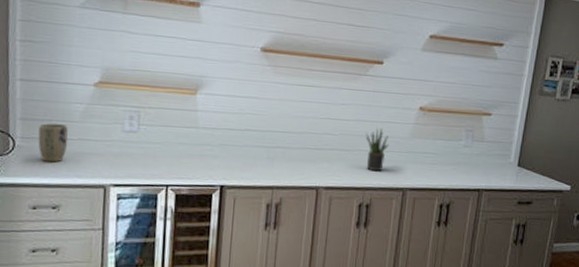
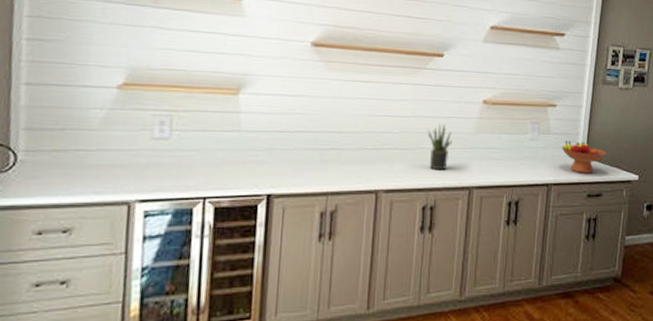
plant pot: present [38,123,69,163] -> none [46,132,85,178]
fruit bowl: none [494,149,540,181] -> present [561,141,607,173]

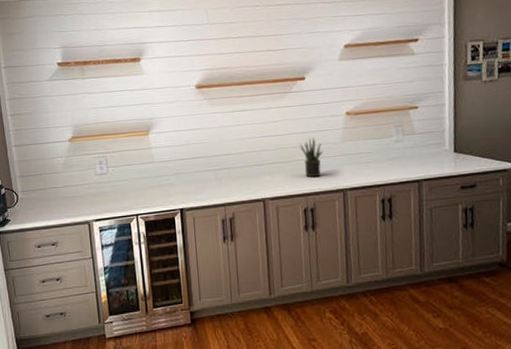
fruit bowl: present [561,141,607,173] -> none [428,137,477,167]

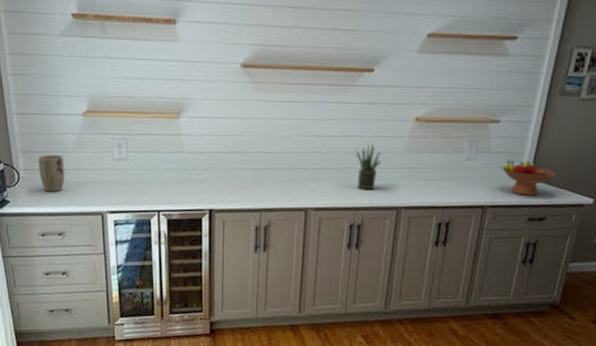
plant pot: none [33,176,56,208] -> present [38,154,65,192]
fruit bowl: none [428,137,477,167] -> present [502,160,557,196]

